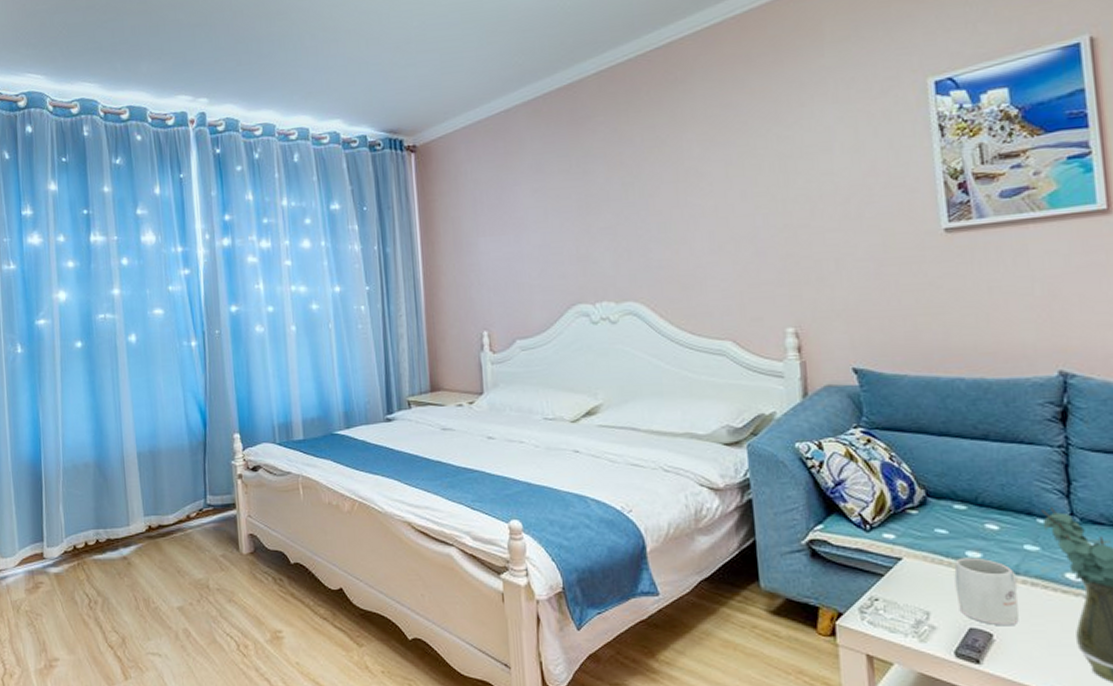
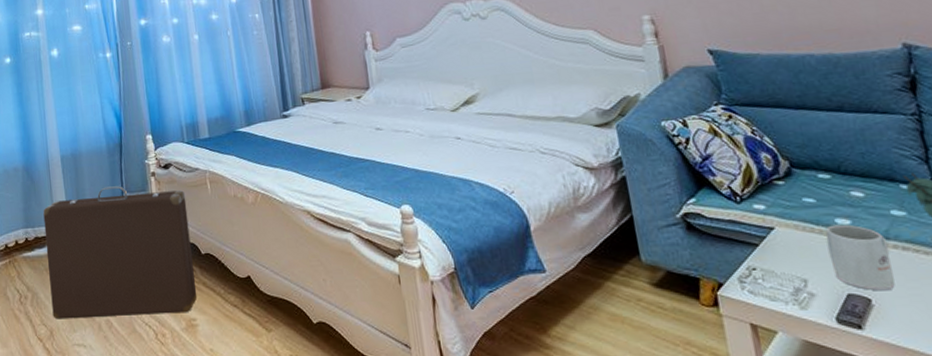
briefcase: none [116,487,284,627] -> present [43,186,198,320]

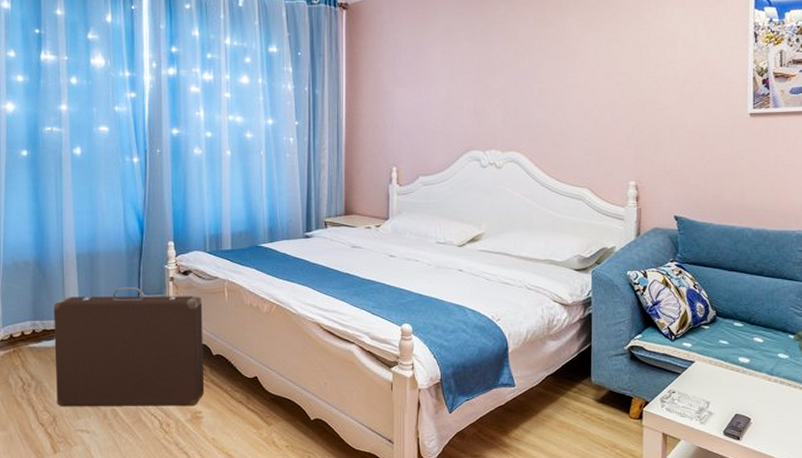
mug: present [826,224,895,291] -> none [729,362,771,413]

